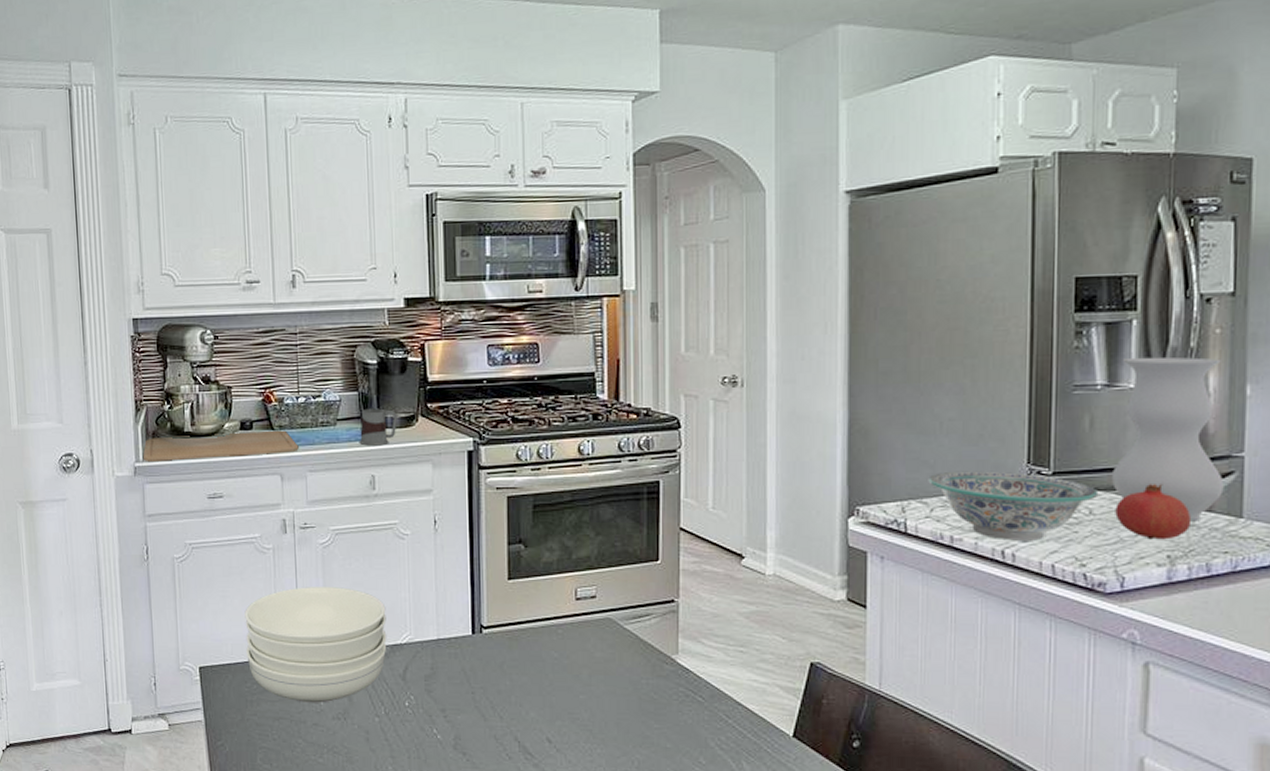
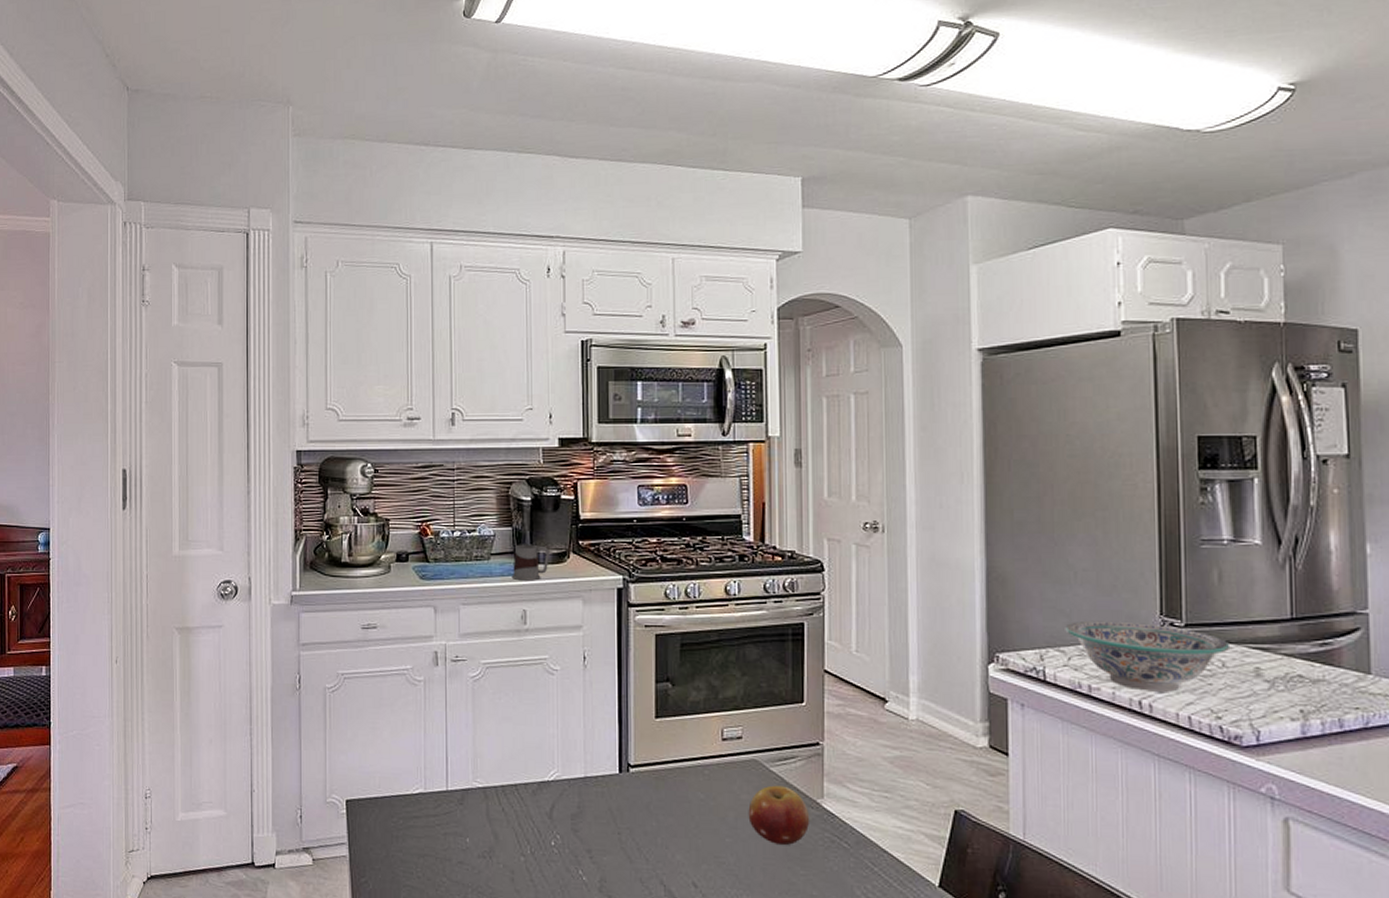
chopping board: present [142,430,299,461] -> none [299,563,453,591]
bowl: present [244,587,387,703] -> none [394,720,534,841]
fruit: none [602,642,665,700] -> present [748,785,810,845]
vase: present [1111,356,1224,520] -> none [1241,514,1351,675]
fruit: present [1115,483,1190,540] -> none [1247,637,1321,694]

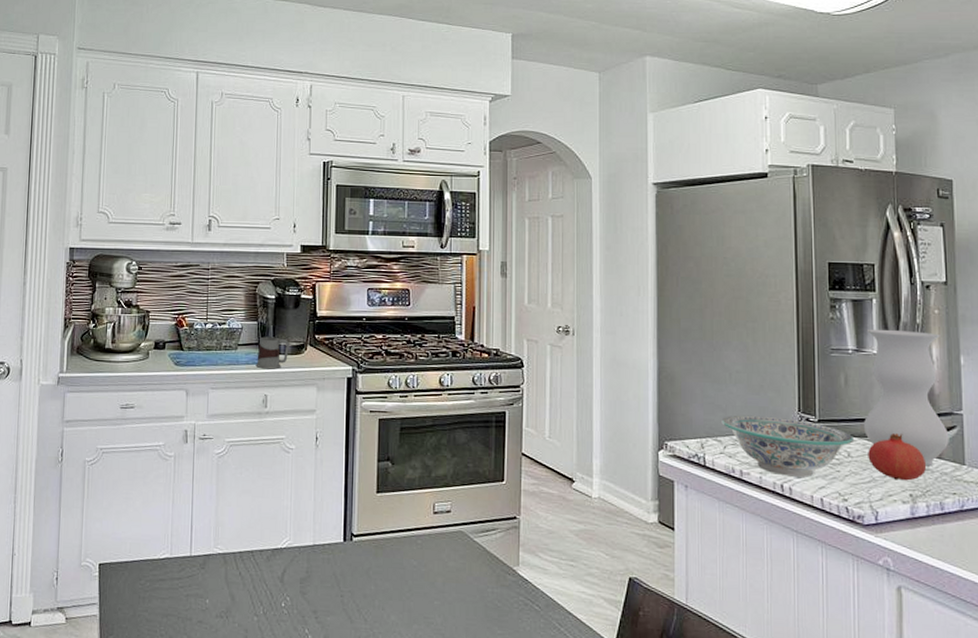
fruit: present [748,785,810,845] -> none [454,554,507,607]
vase: none [1241,514,1351,675] -> present [863,329,949,466]
fruit: none [1247,637,1321,694] -> present [868,432,926,481]

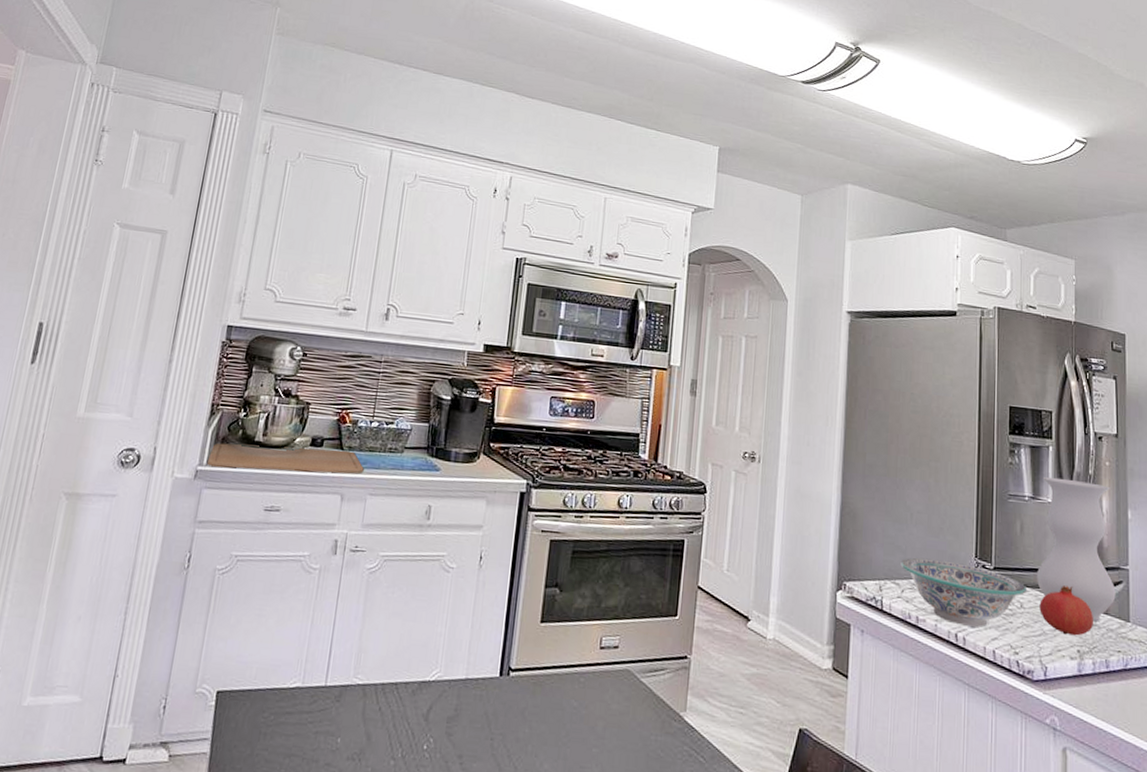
chopping board: none [66,351,204,374] -> present [206,443,364,475]
mug: present [255,336,290,370] -> none [421,440,462,478]

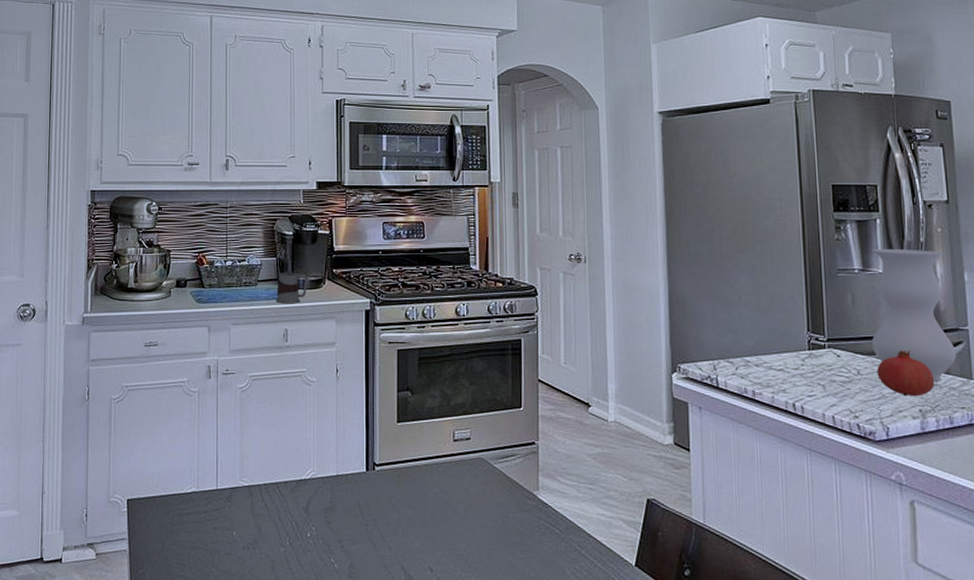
chopping board: present [206,443,364,475] -> none [90,288,225,313]
mug: none [421,440,462,478] -> present [275,272,308,304]
decorative bowl: present [900,557,1028,628] -> none [732,336,864,396]

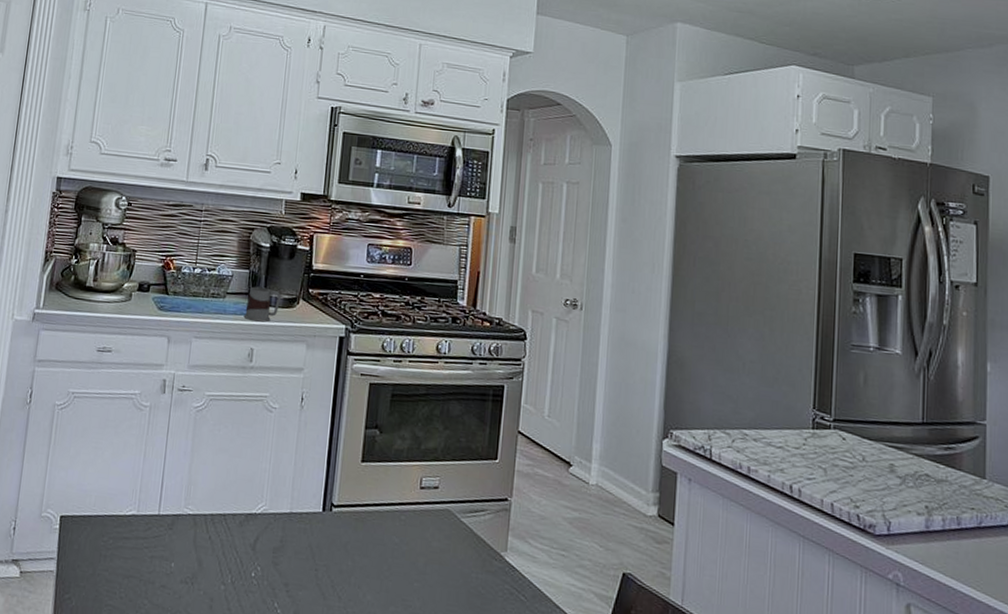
vase: present [871,248,956,381] -> none [880,326,971,477]
fruit: present [877,349,934,397] -> none [883,438,944,492]

